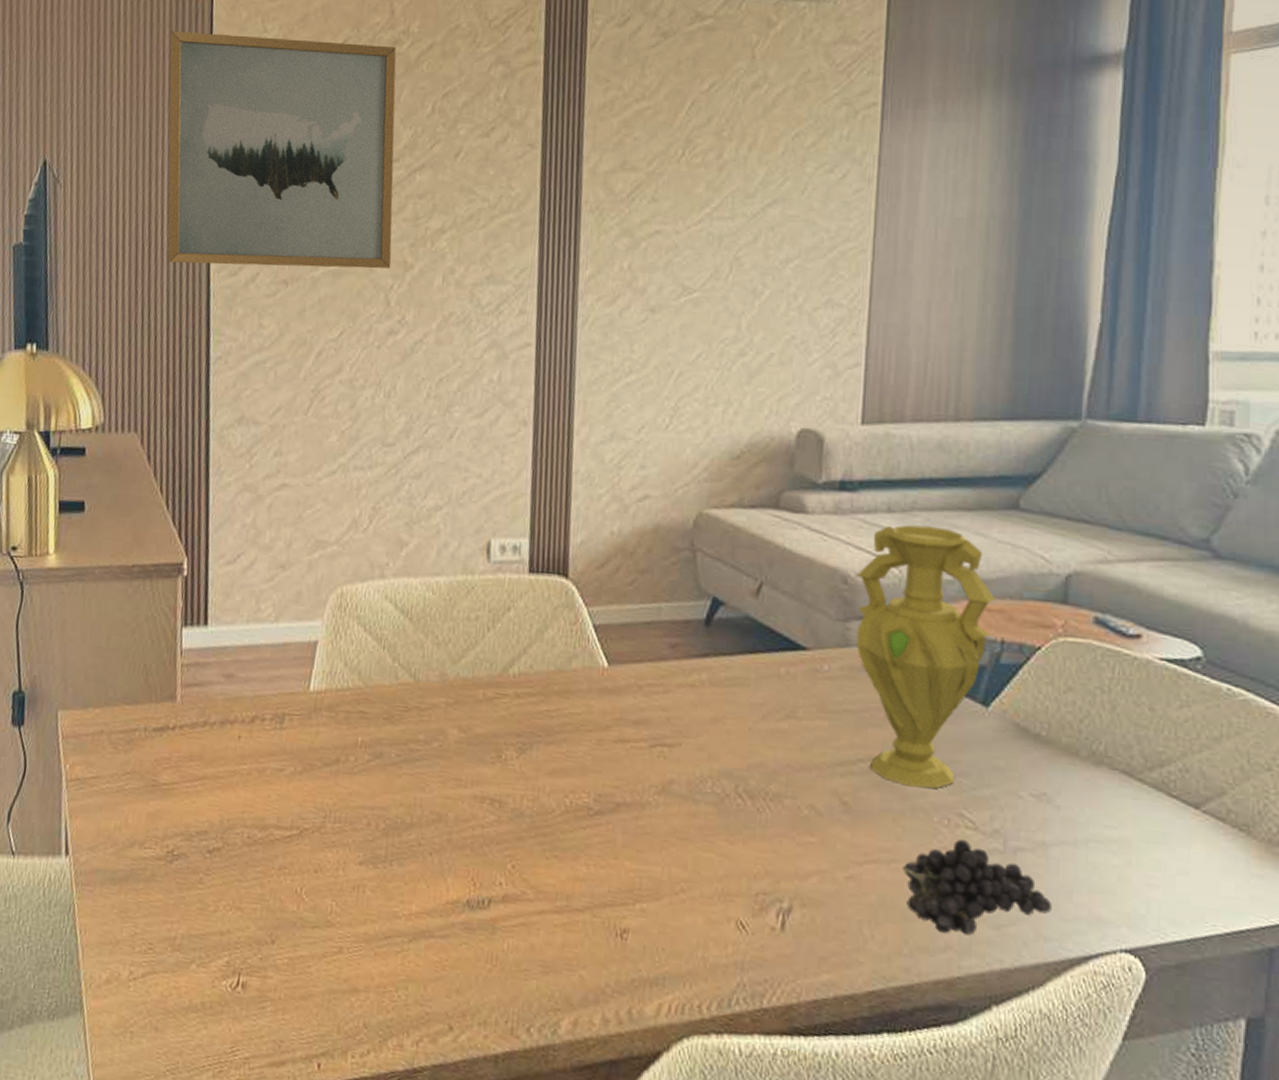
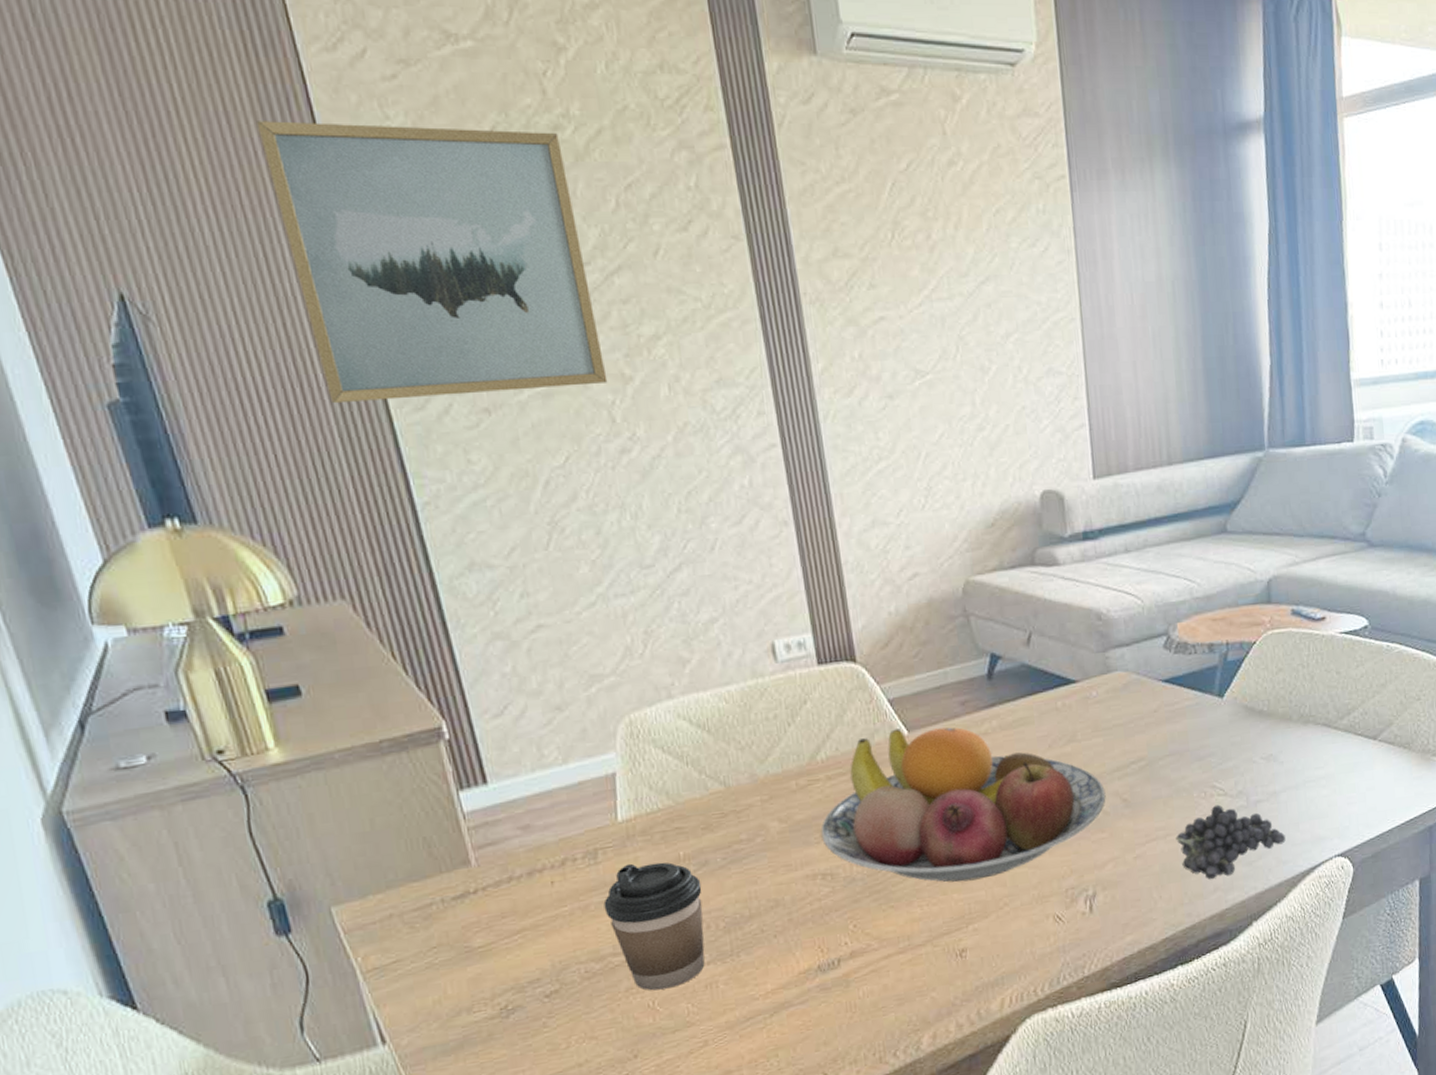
coffee cup: none [278,736,372,879] -> present [603,862,705,991]
fruit bowl: none [497,658,822,853] -> present [821,727,1106,883]
vase: present [856,524,996,788] -> none [1108,558,1218,775]

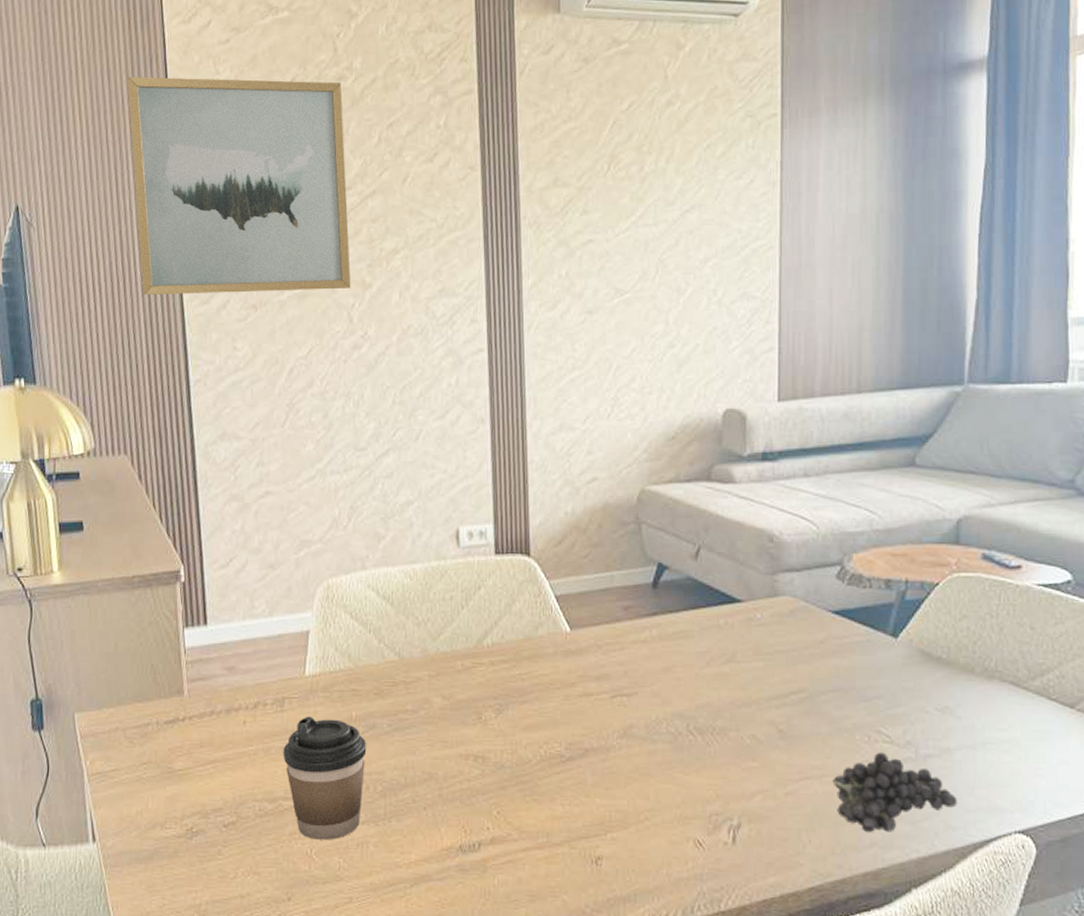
fruit bowl: present [821,727,1106,883] -> none [478,625,761,788]

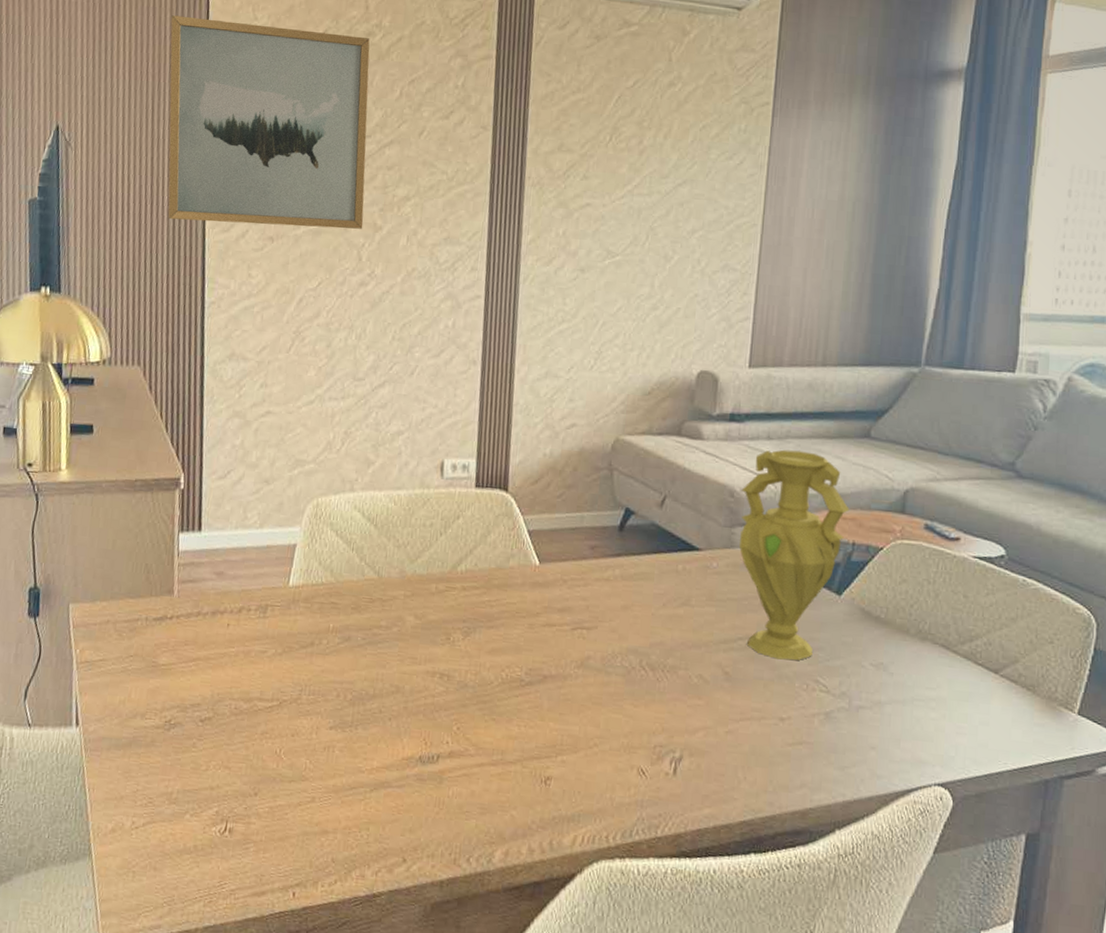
coffee cup: present [283,716,367,840] -> none [261,624,341,742]
vase: none [780,486,899,712] -> present [739,449,850,660]
fruit: present [832,752,957,832] -> none [770,700,884,776]

